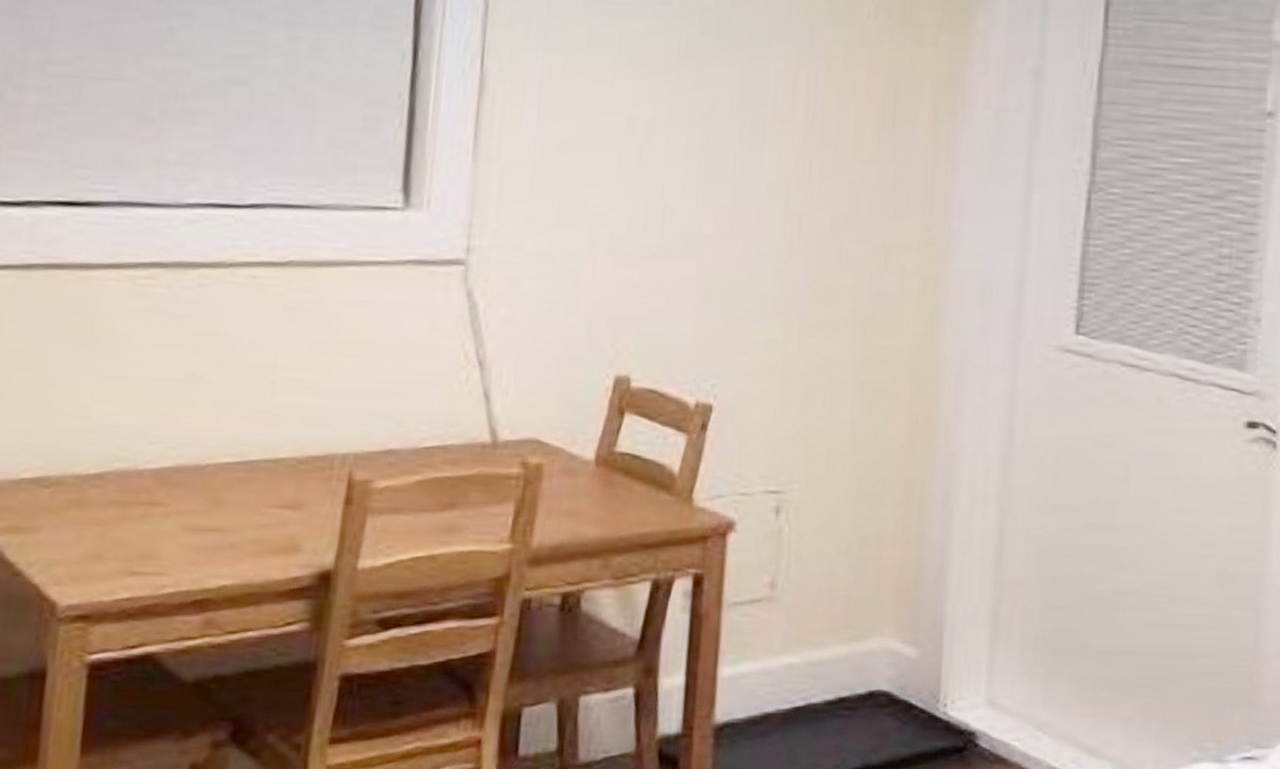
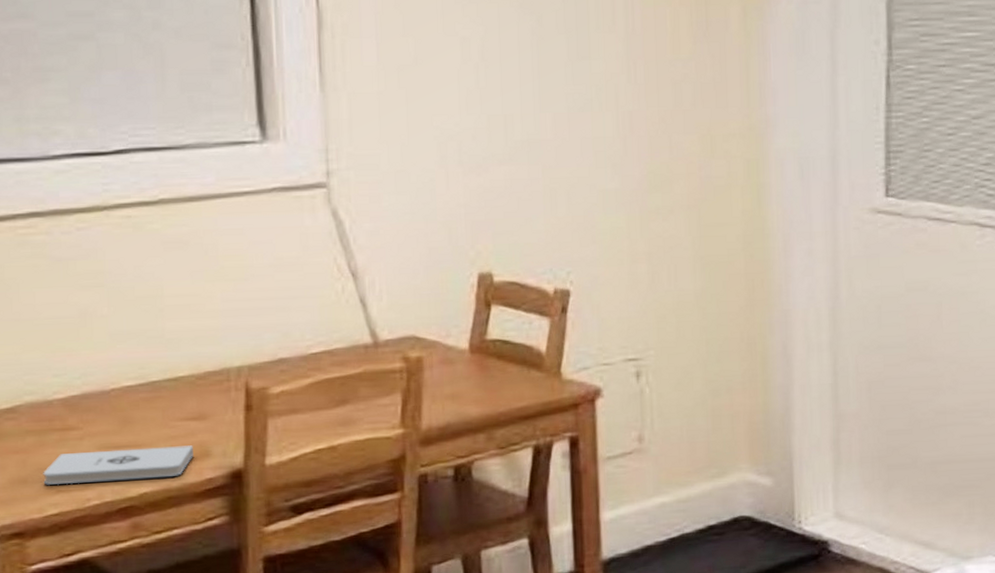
notepad: none [119,531,283,571] -> present [43,445,193,485]

